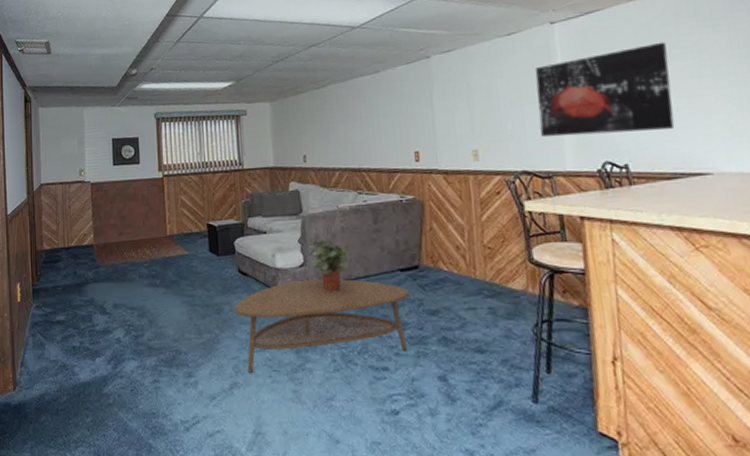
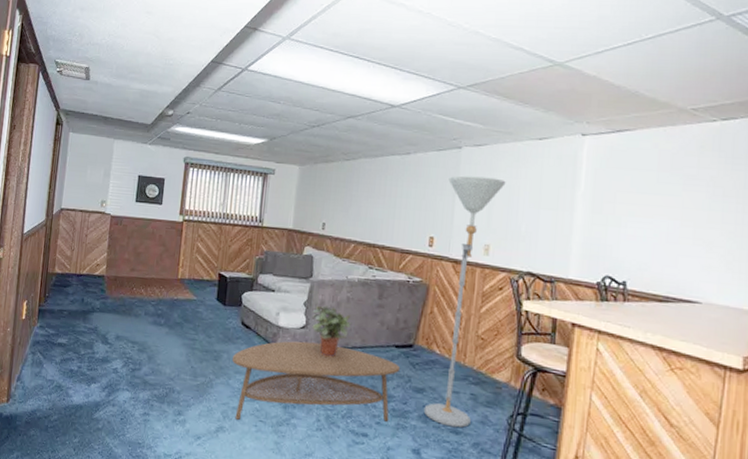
floor lamp: none [423,81,494,347] -> present [423,175,506,428]
wall art: present [534,41,675,138] -> none [552,170,685,256]

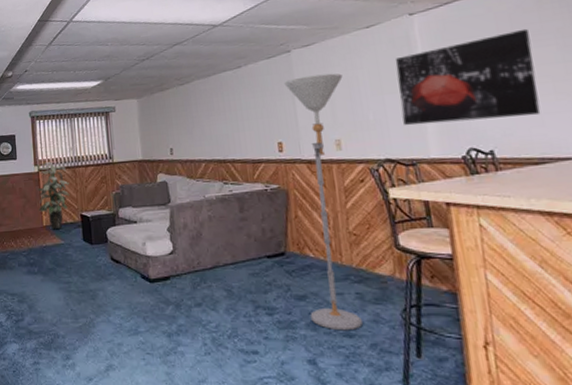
indoor plant: none [175,213,213,284] -> present [37,162,70,229]
coffee table: present [231,341,401,422] -> none [108,266,278,357]
potted plant: present [311,305,352,357] -> none [177,228,219,279]
wall art: none [552,170,685,256] -> present [395,28,541,126]

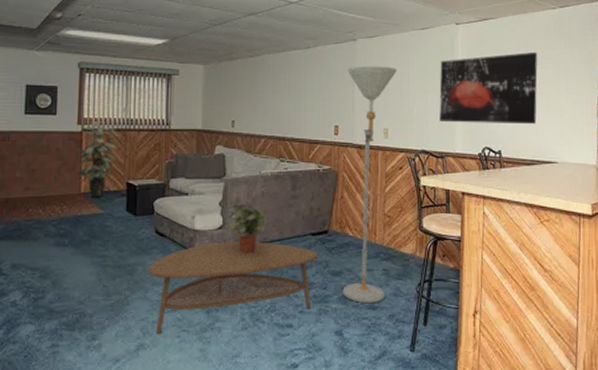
coffee table: none [108,266,278,357] -> present [147,242,318,335]
potted plant: none [177,228,219,279] -> present [228,203,269,254]

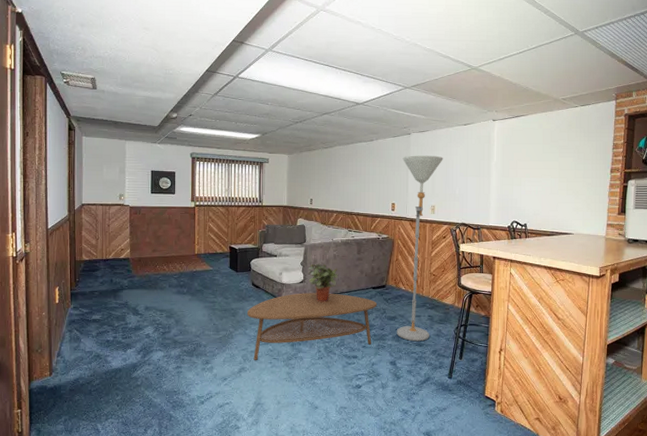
indoor plant: present [77,122,117,196] -> none [192,199,222,257]
wall art: present [439,51,538,125] -> none [477,143,560,203]

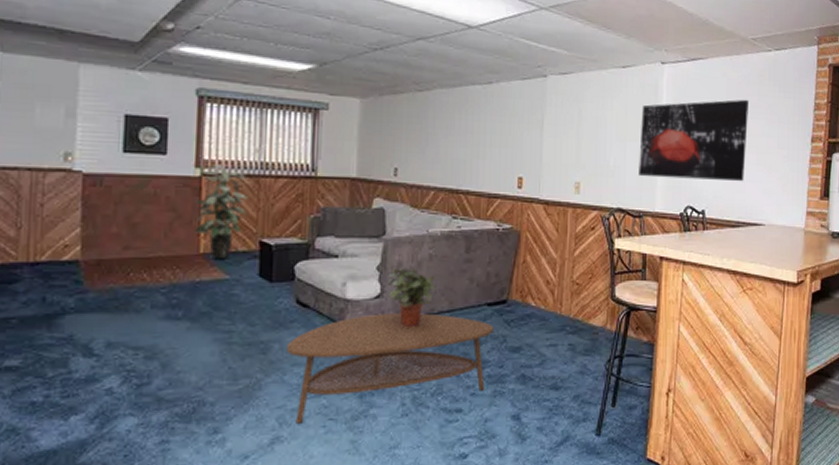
indoor plant: none [192,199,222,257] -> present [194,164,248,258]
floor lamp: present [396,155,443,342] -> none [521,107,593,384]
wall art: none [477,143,560,203] -> present [639,99,749,182]

